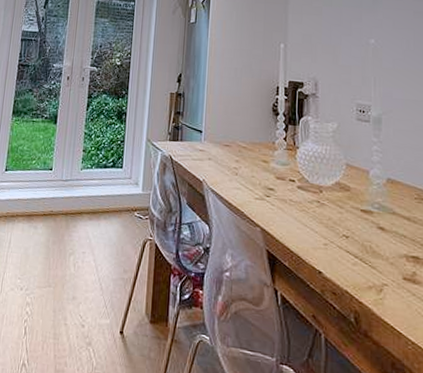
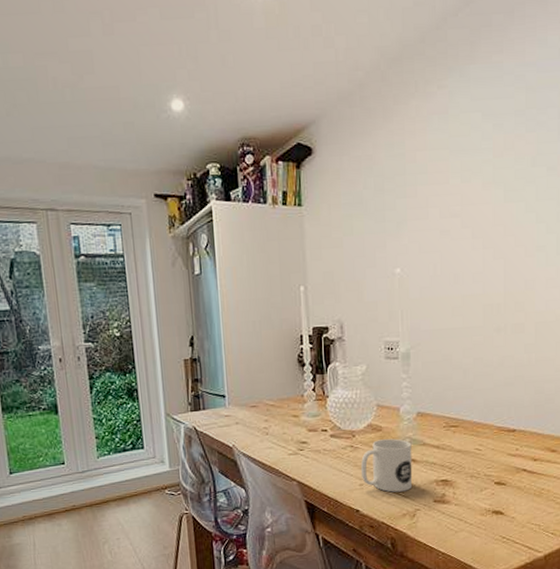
mug: none [327,200,381,261] -> present [361,438,413,493]

